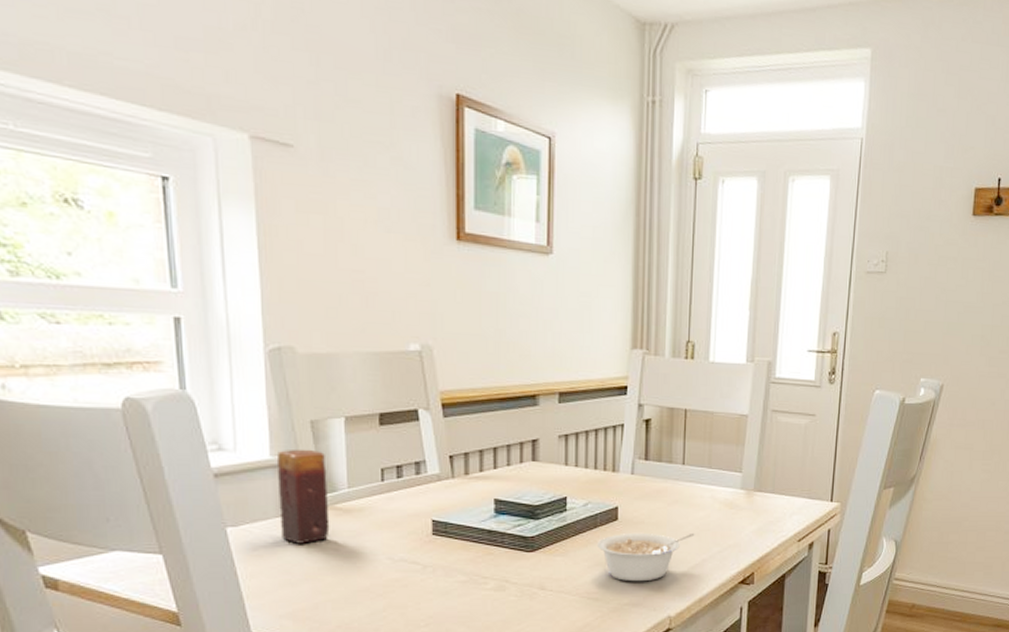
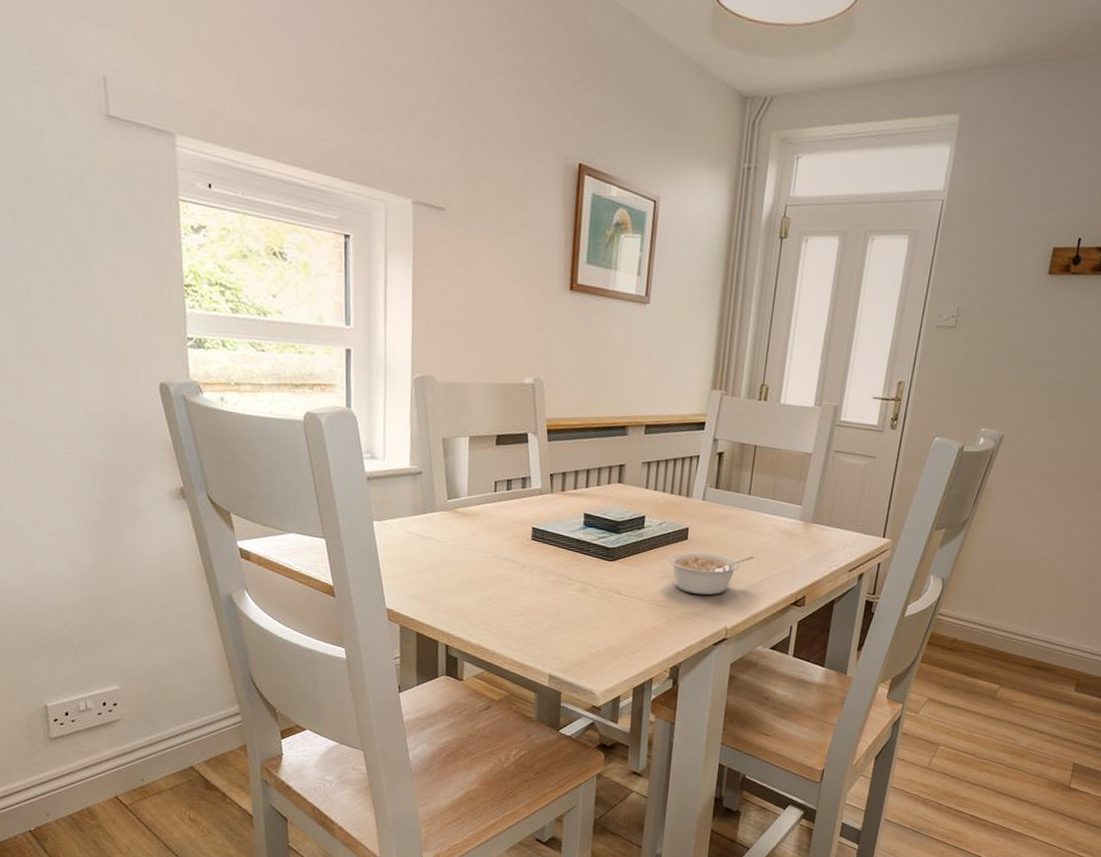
candle: present [278,449,330,544] -> none [413,460,452,539]

